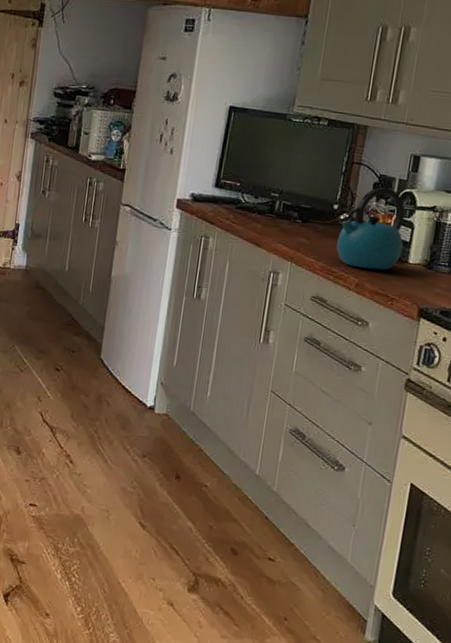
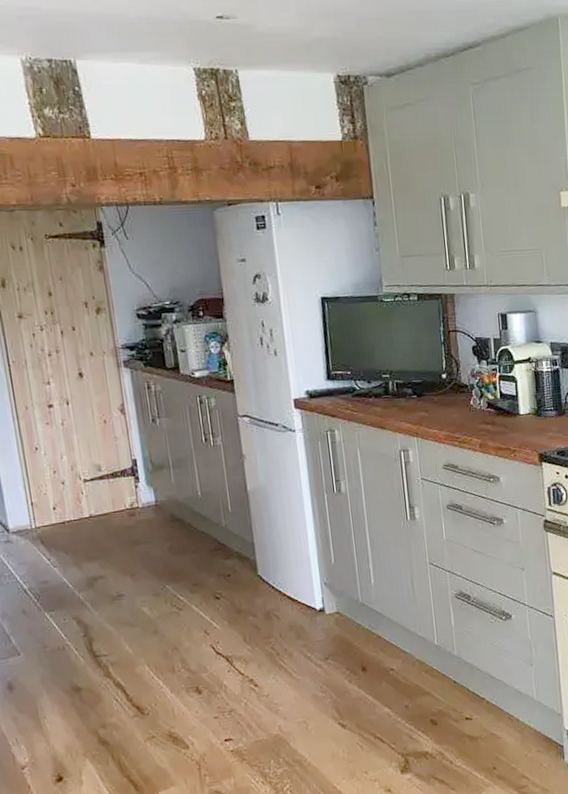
kettle: present [336,187,406,270] -> none [448,349,512,429]

